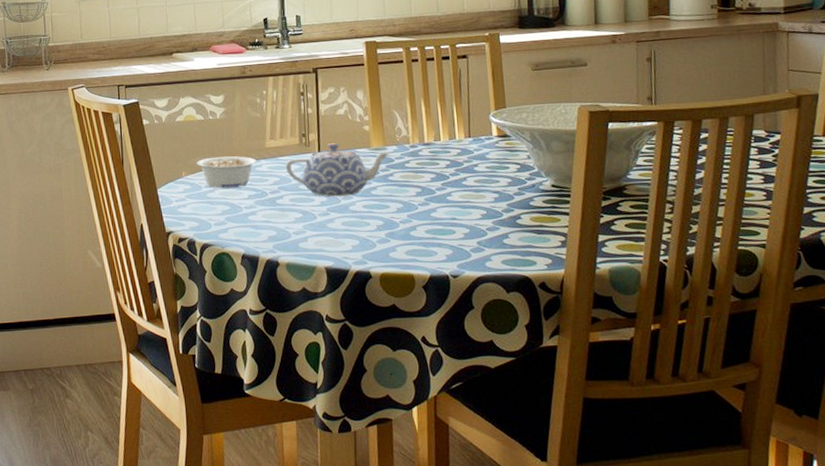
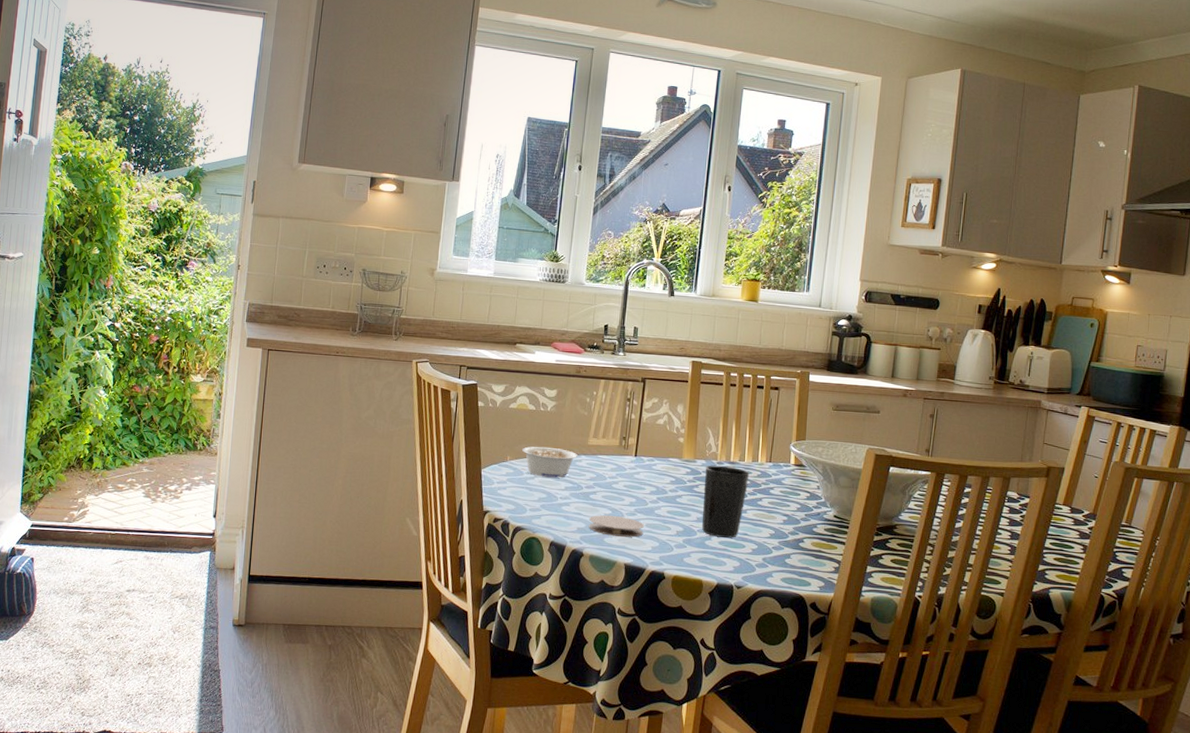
coaster: none [279,218,341,240] -> present [588,515,644,537]
teapot: present [285,143,391,197] -> none [603,449,699,501]
cup: none [397,148,449,226] -> present [702,465,750,538]

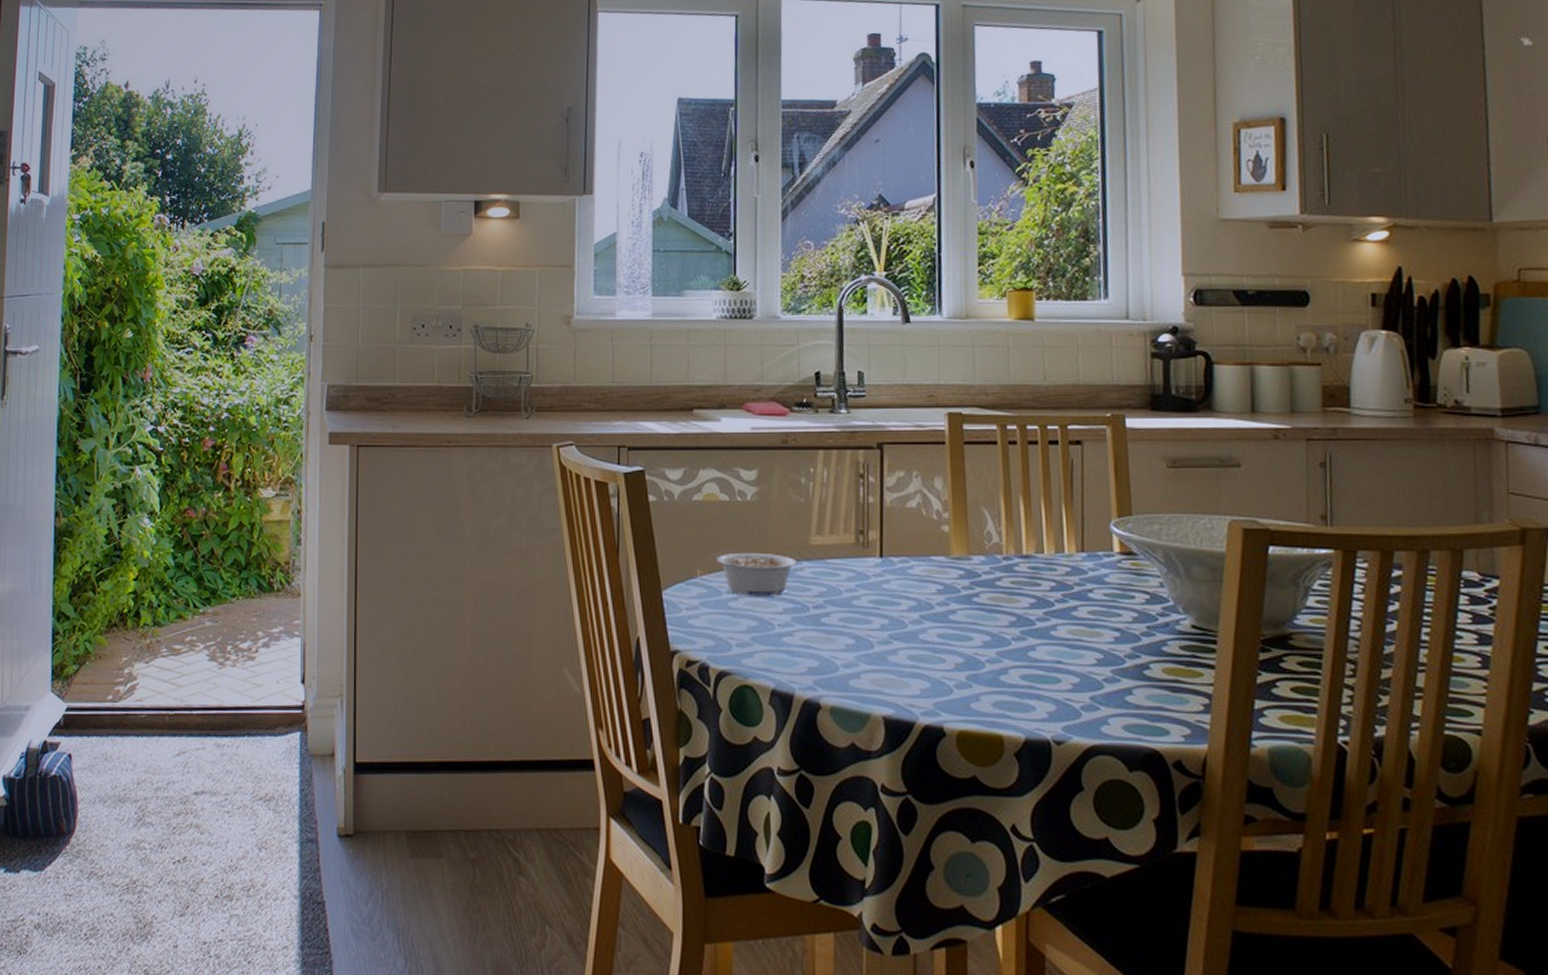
coaster: present [588,515,644,537] -> none [823,647,906,677]
cup: present [702,465,750,538] -> none [985,562,1054,669]

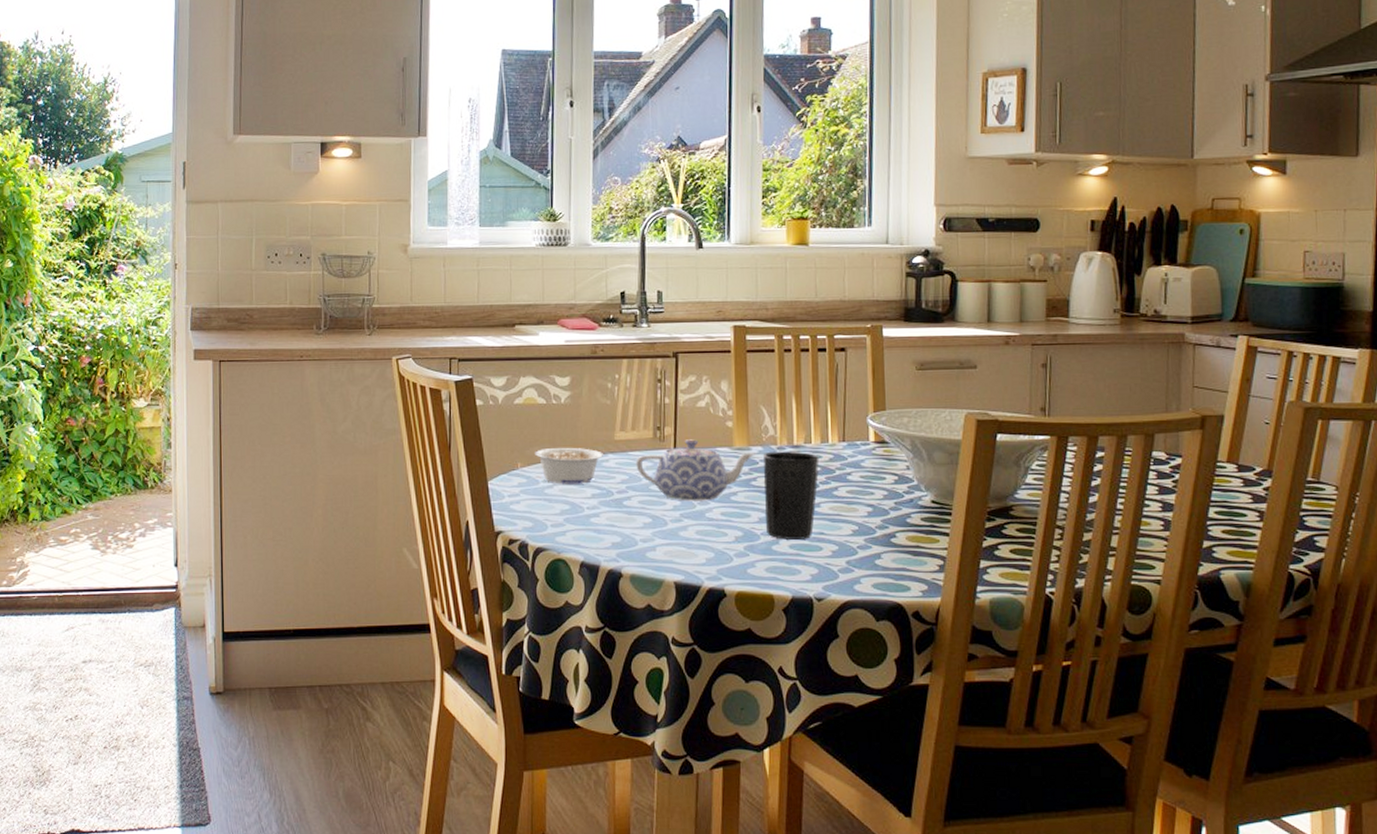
teapot: none [835,546,977,620] -> present [636,439,755,501]
cup: none [985,562,1054,669] -> present [762,451,819,540]

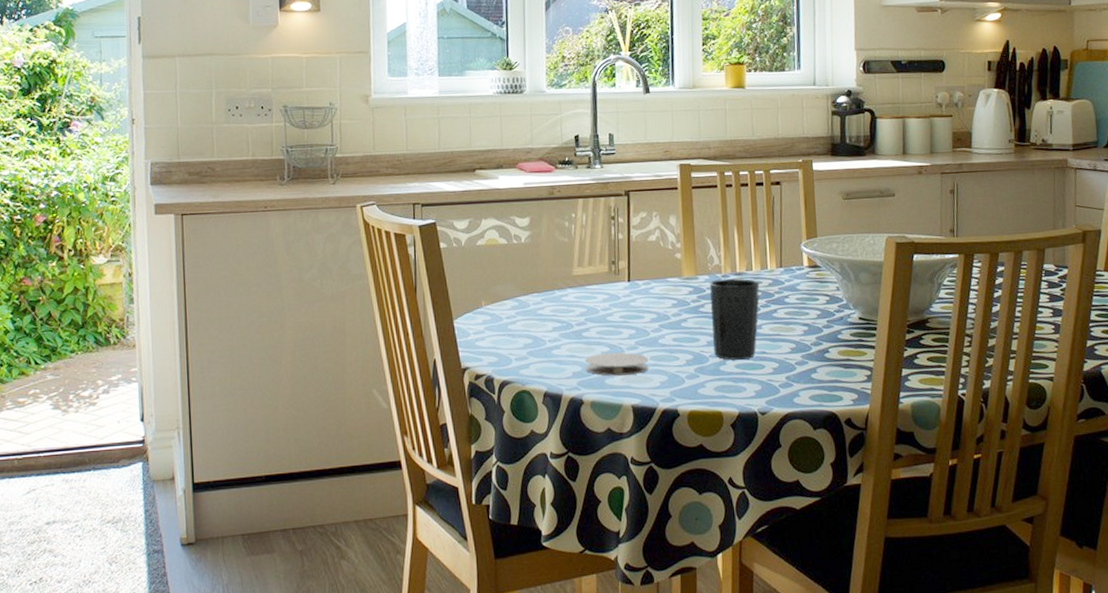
legume: present [535,447,603,484] -> none [498,284,563,320]
coaster: none [624,525,694,549] -> present [584,352,649,376]
teapot: present [636,439,755,501] -> none [593,271,703,330]

